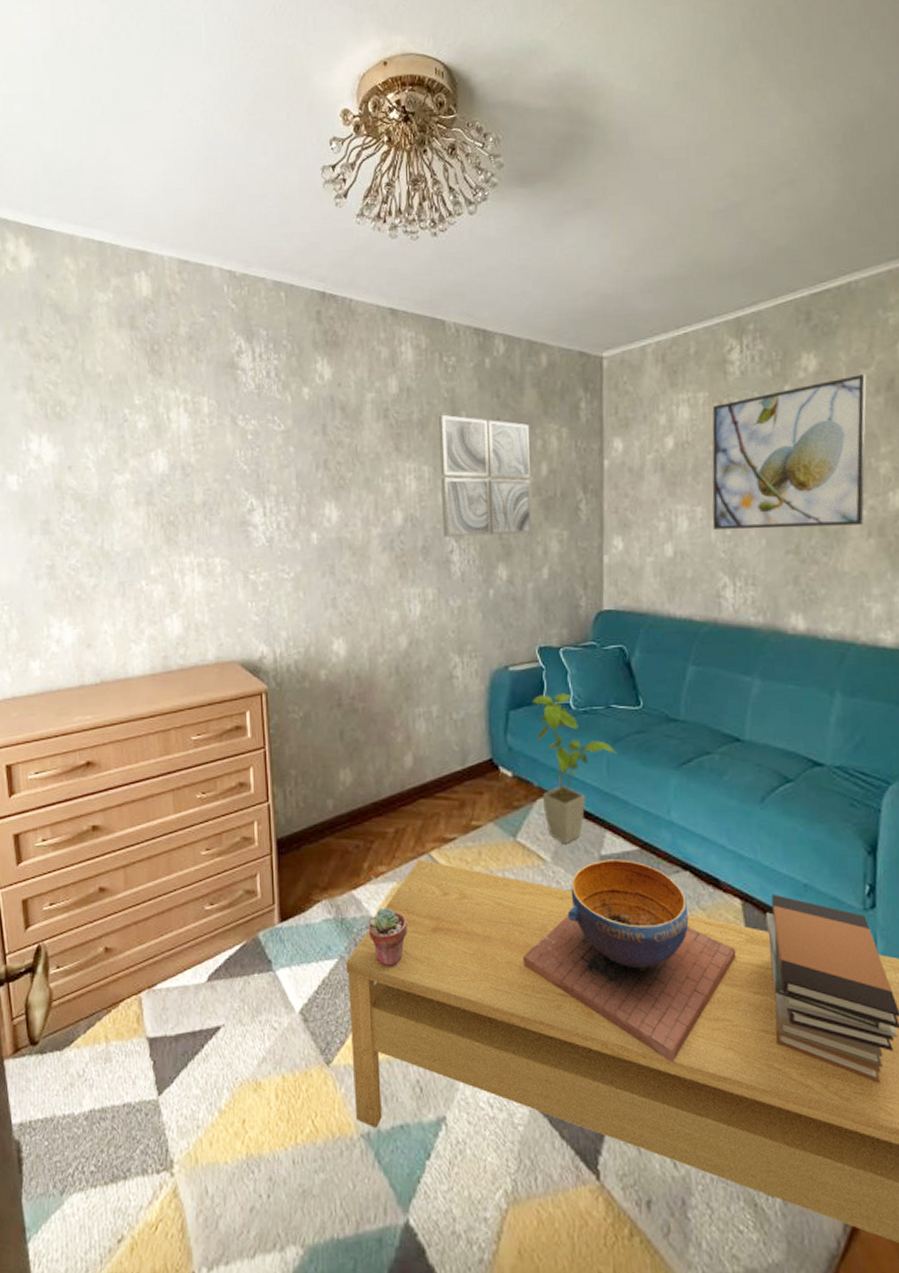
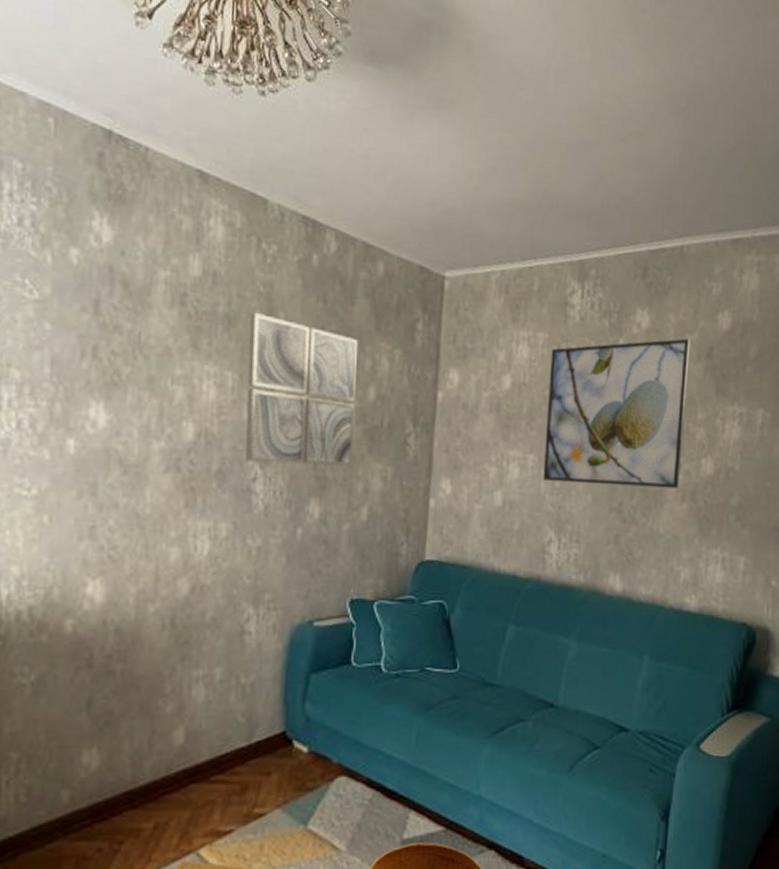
house plant: present [532,693,618,845] -> none [338,654,429,830]

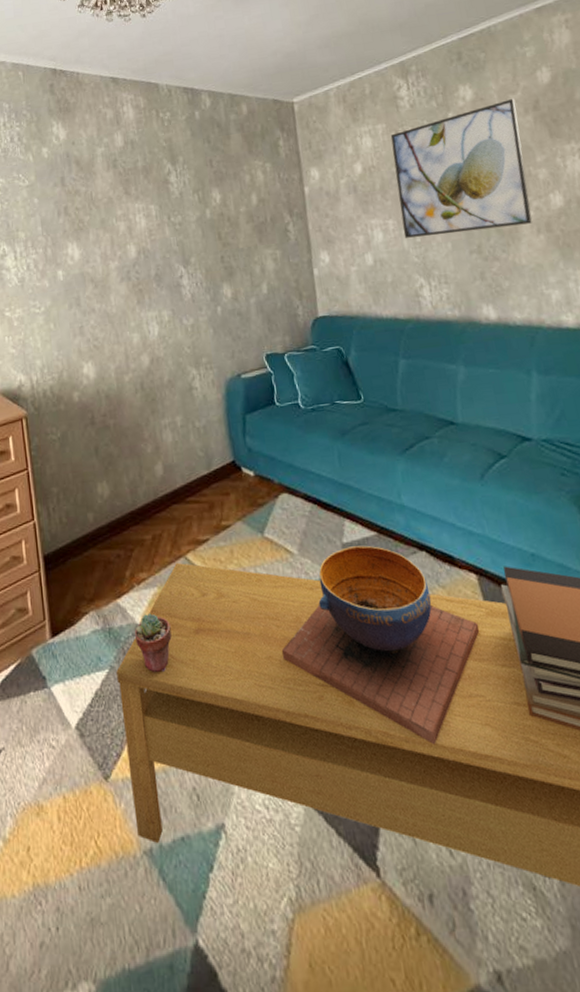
wall art: present [246,313,359,467] -> none [159,160,250,265]

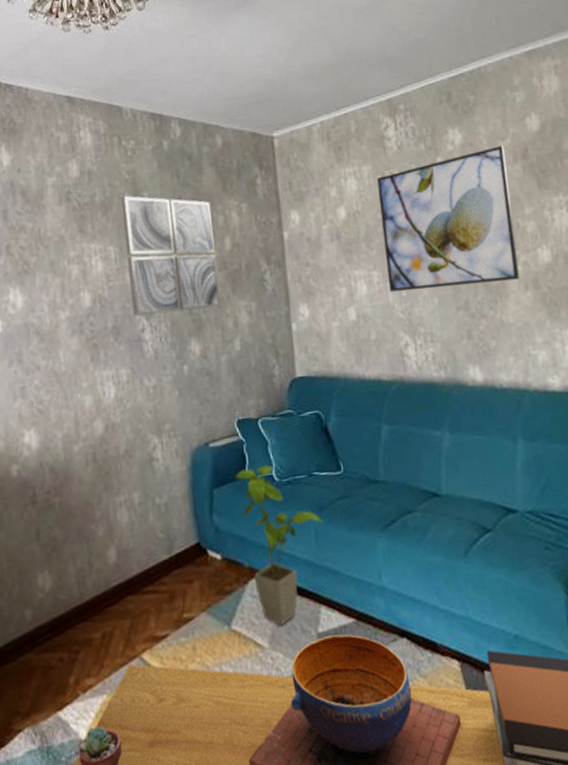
wall art: none [159,160,250,265] -> present [120,196,222,317]
house plant: none [265,394,347,536] -> present [235,465,325,627]

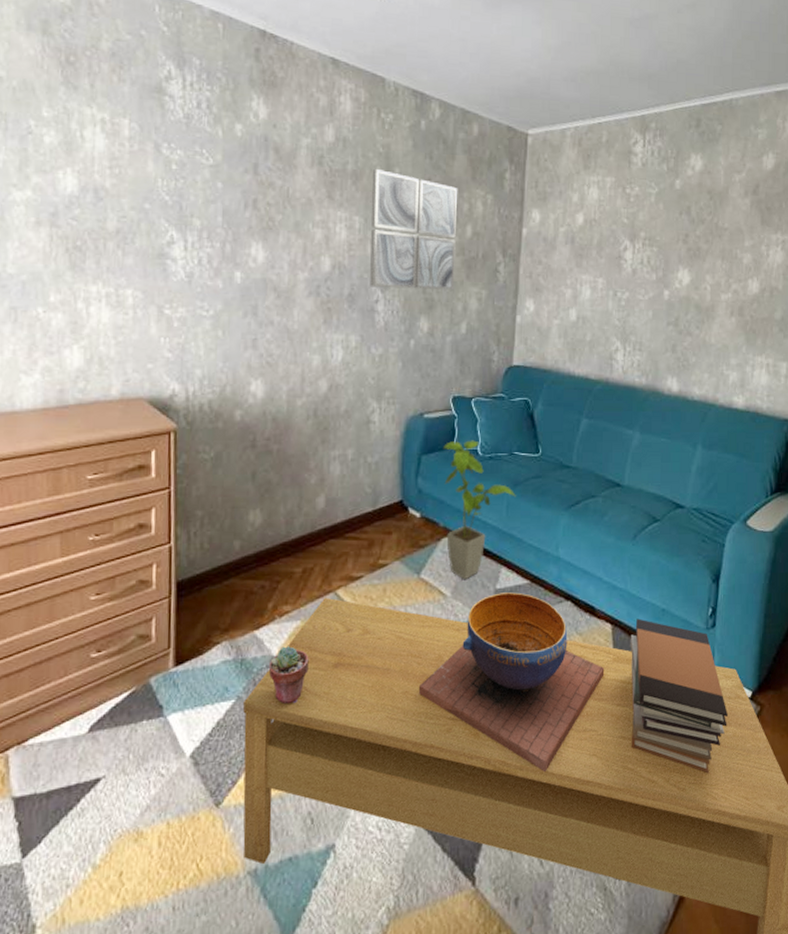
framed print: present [376,145,520,292] -> none [610,177,739,305]

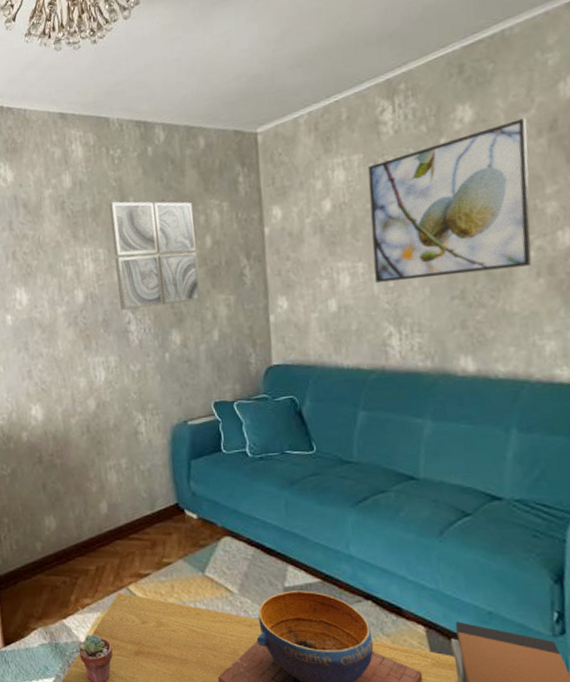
house plant: present [443,440,517,580] -> none [211,442,295,578]
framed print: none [610,177,739,305] -> present [367,117,532,283]

